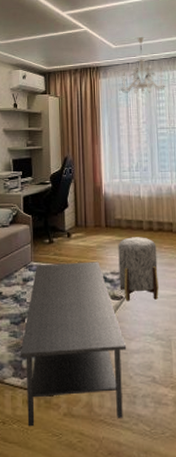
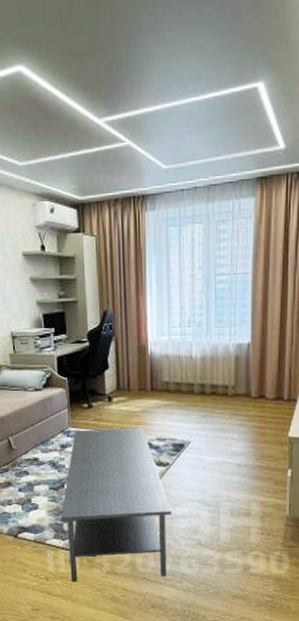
stool: present [118,237,159,301] -> none [165,401,209,468]
chandelier: present [121,37,165,94] -> none [172,153,229,231]

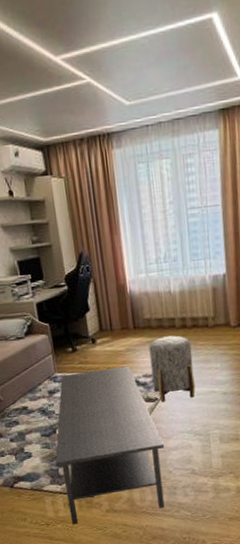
stool: none [165,401,209,468] -> present [149,335,196,403]

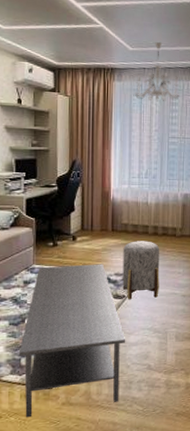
chandelier: none [140,87,195,167] -> present [135,42,180,102]

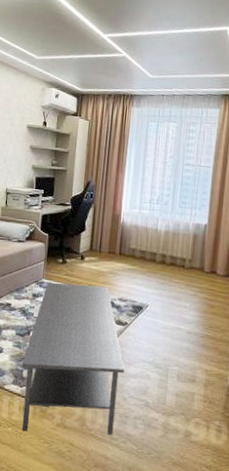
stool: present [122,241,160,300] -> none [125,267,167,330]
chandelier: present [135,42,180,102] -> none [152,70,198,129]

